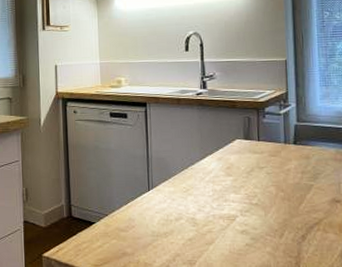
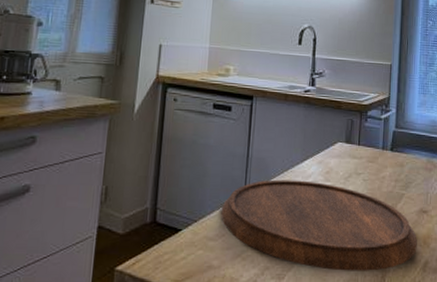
cutting board: none [128,176,332,258] -> present [221,179,417,271]

